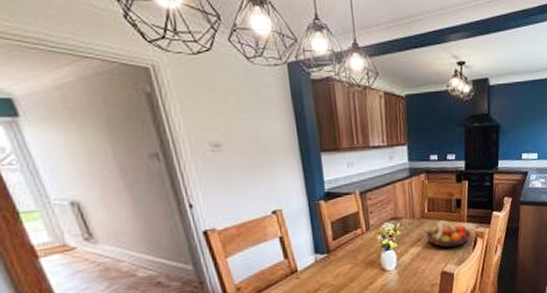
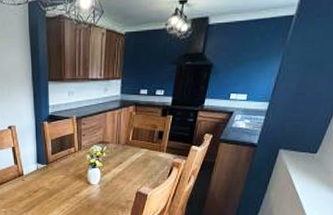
fruit bowl: present [422,220,472,248] -> none [125,148,169,173]

